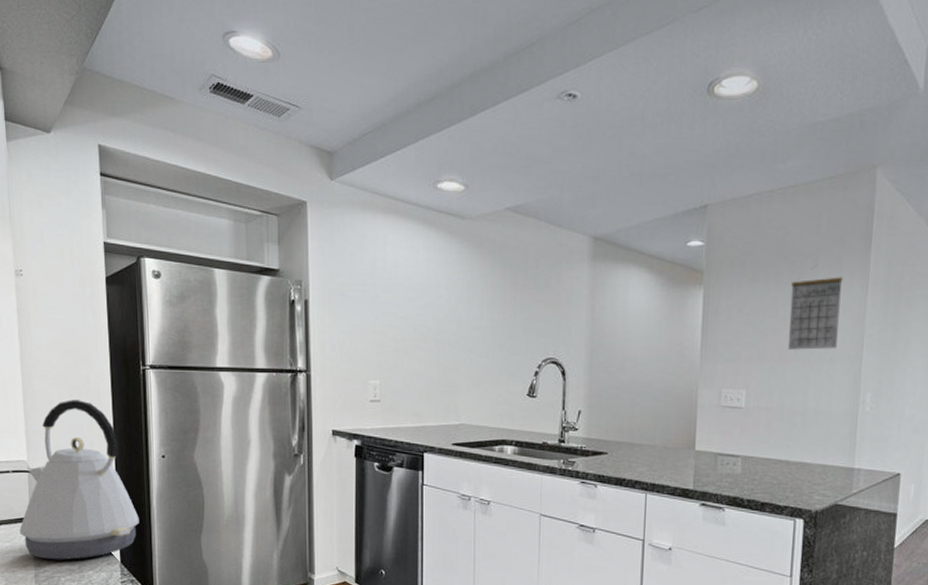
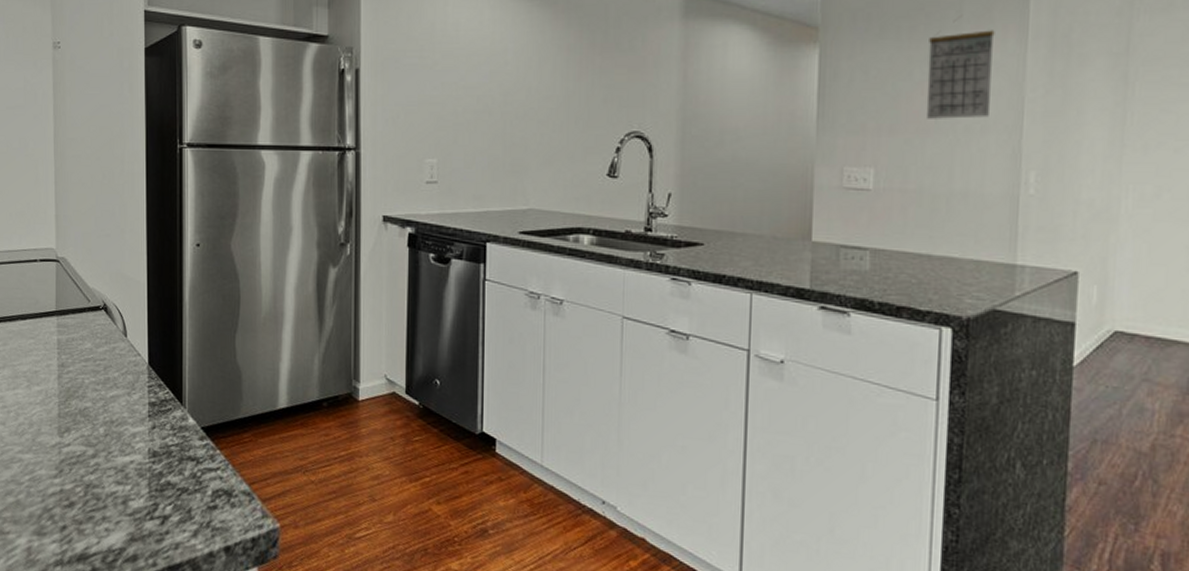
kettle: present [19,400,139,561] -> none [45,182,170,360]

